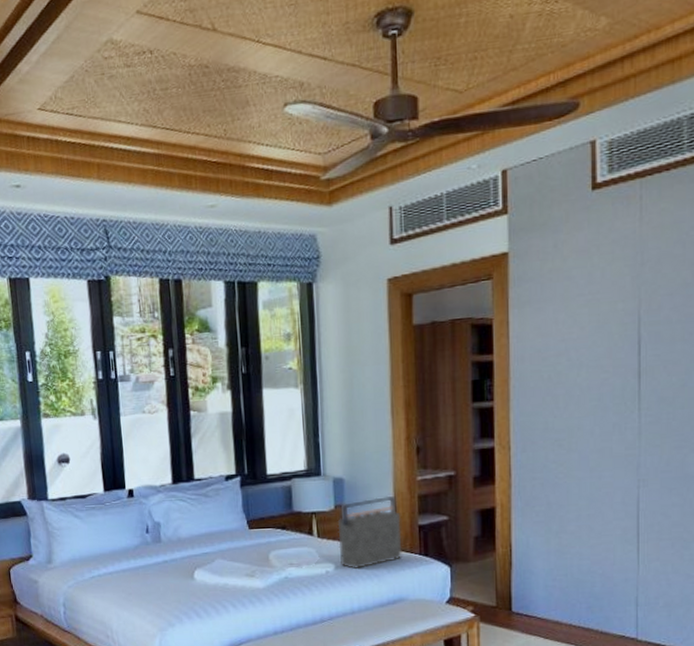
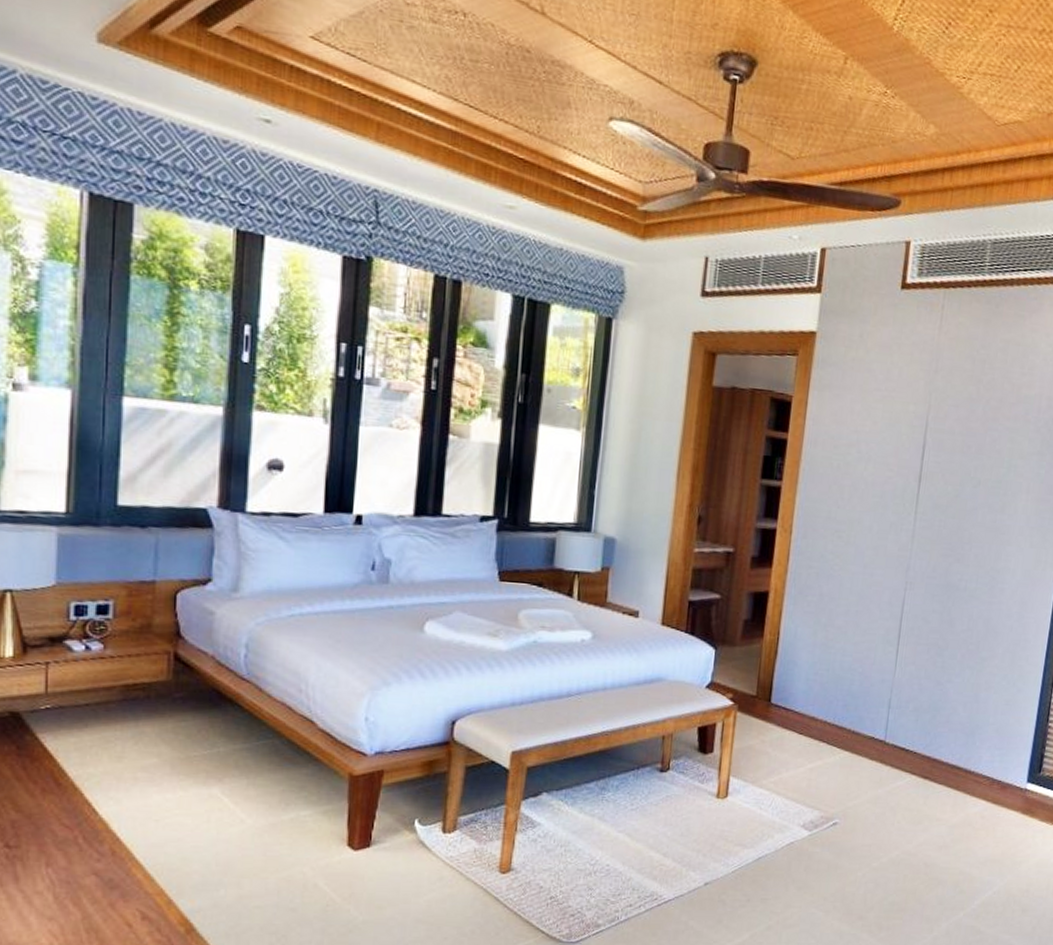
handbag: present [337,495,403,570] -> none [599,564,672,642]

